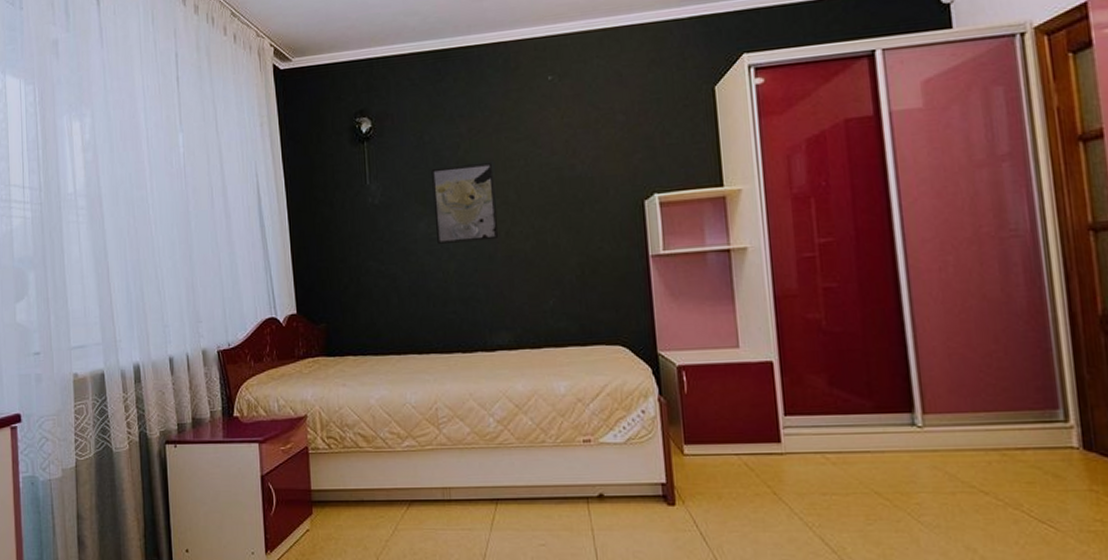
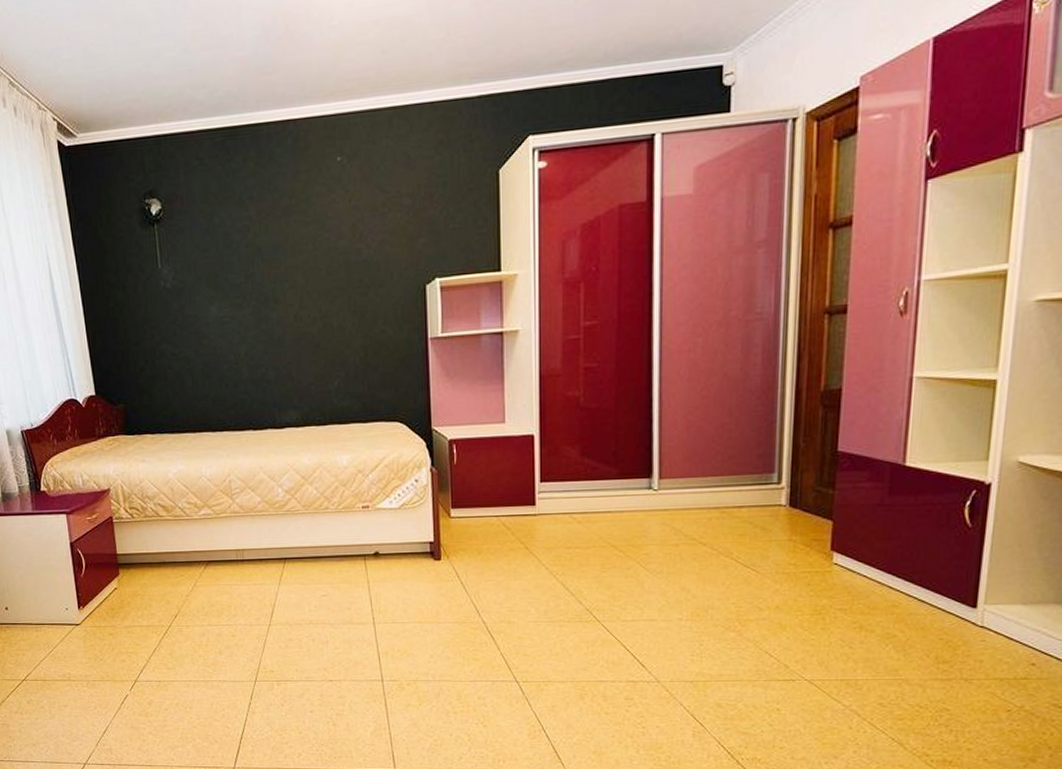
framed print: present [431,163,499,244] -> none [222,247,288,327]

